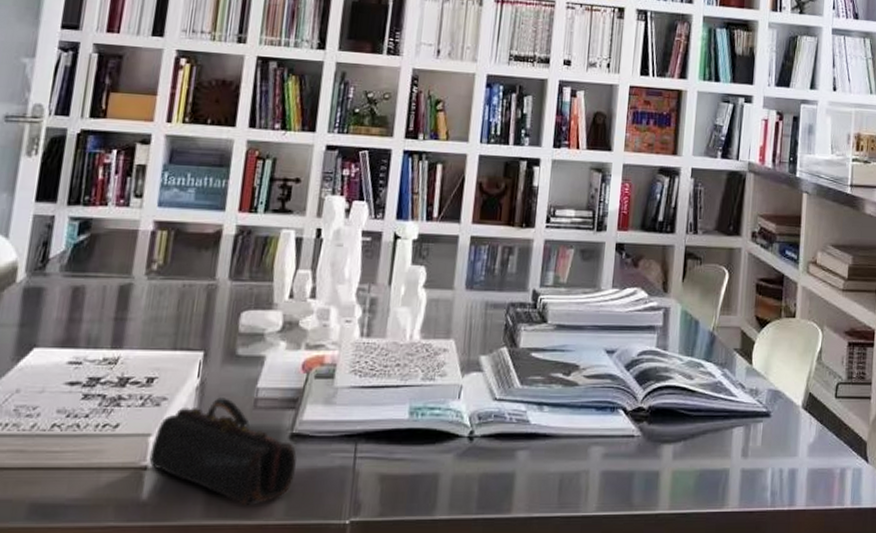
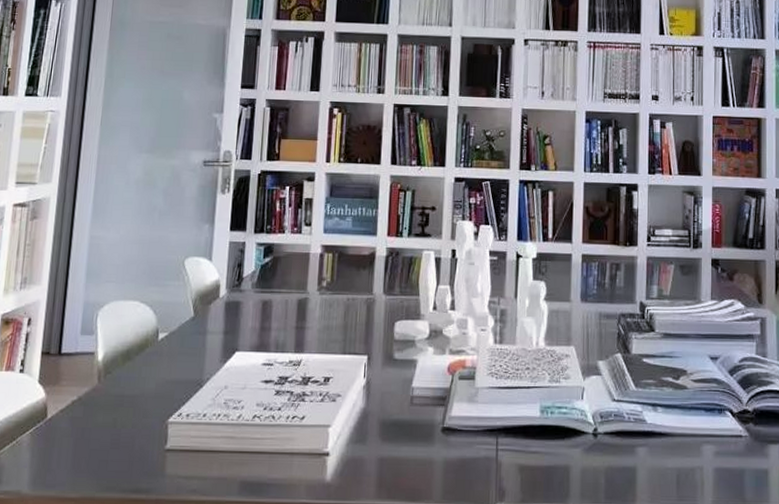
pencil case: present [149,398,297,506] -> none [330,395,449,490]

